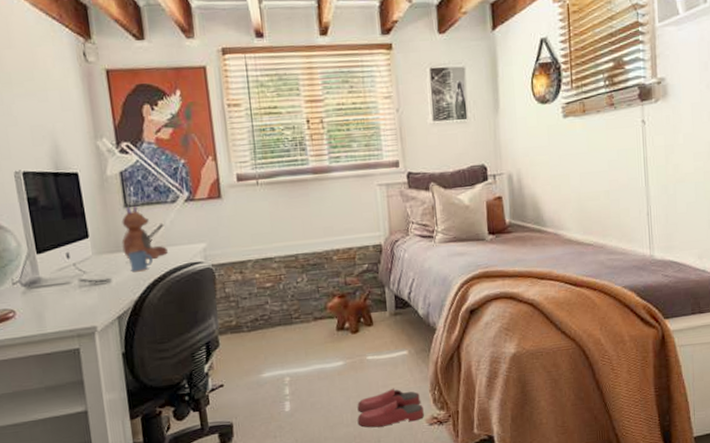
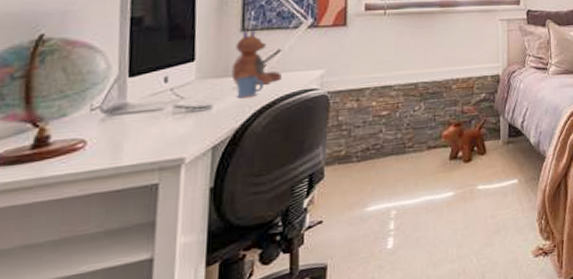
slippers: present [357,388,424,428] -> none [463,218,530,263]

